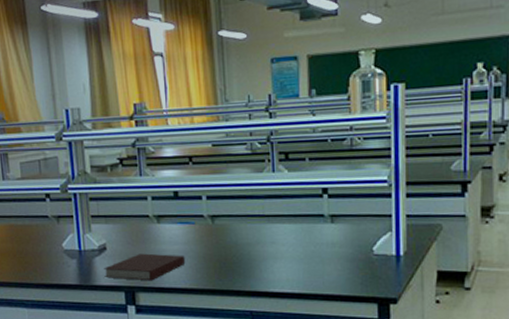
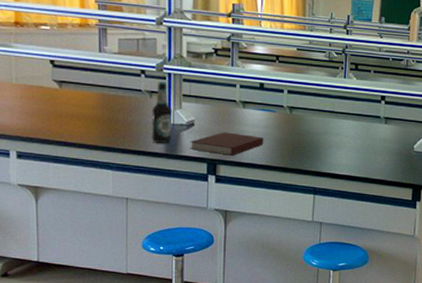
bottle: none [61,202,85,273] -> present [151,81,172,143]

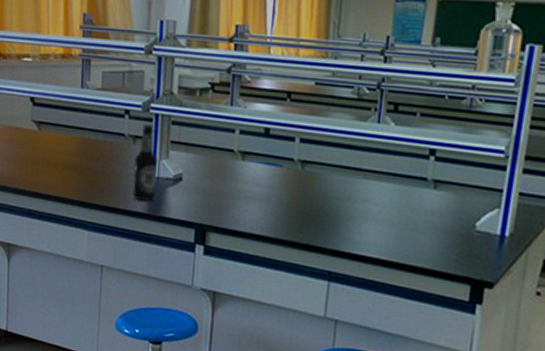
notebook: present [190,132,264,156] -> none [175,190,267,222]

